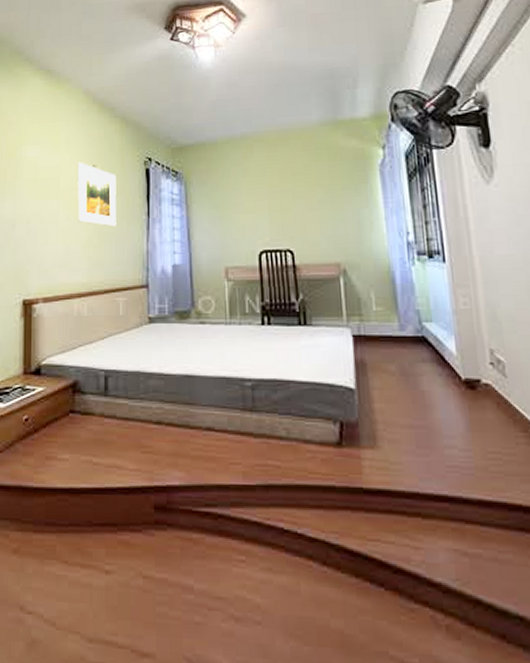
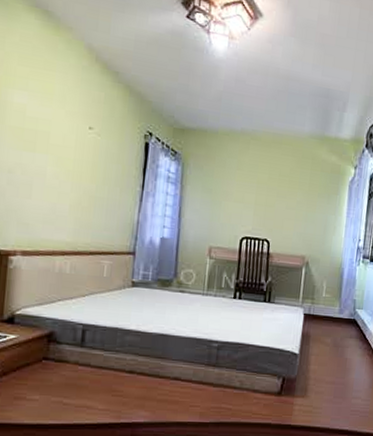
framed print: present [77,162,117,227] -> none [67,120,114,193]

